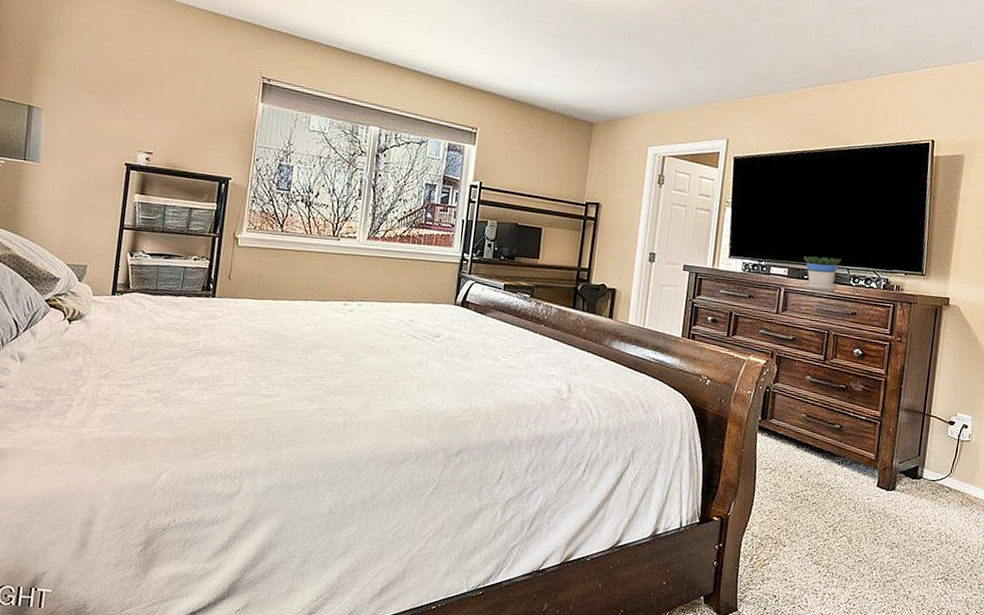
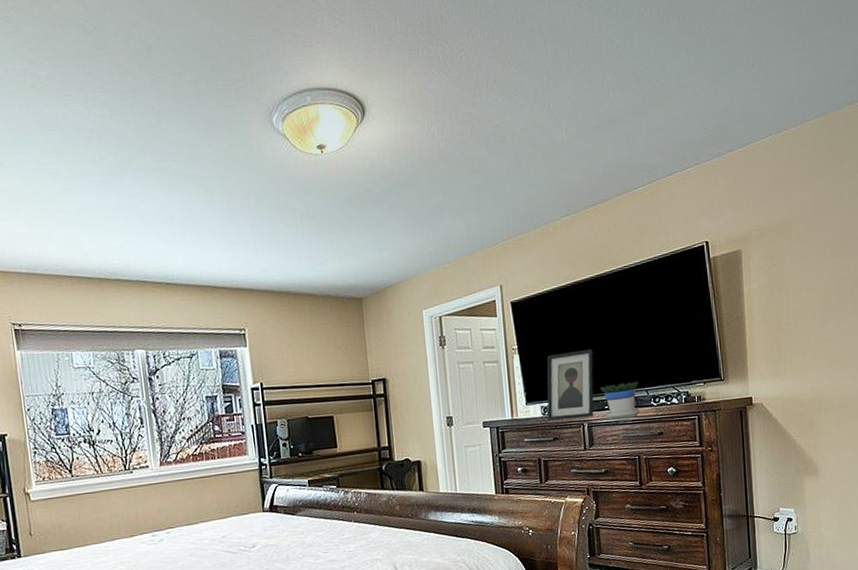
picture frame: none [747,215,804,283] -> present [547,348,594,420]

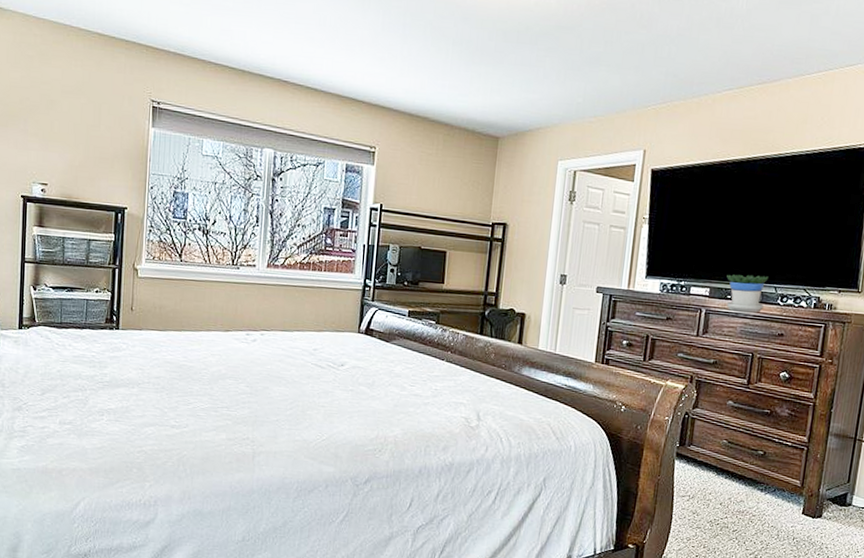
picture frame: present [547,348,594,420] -> none [665,231,728,304]

